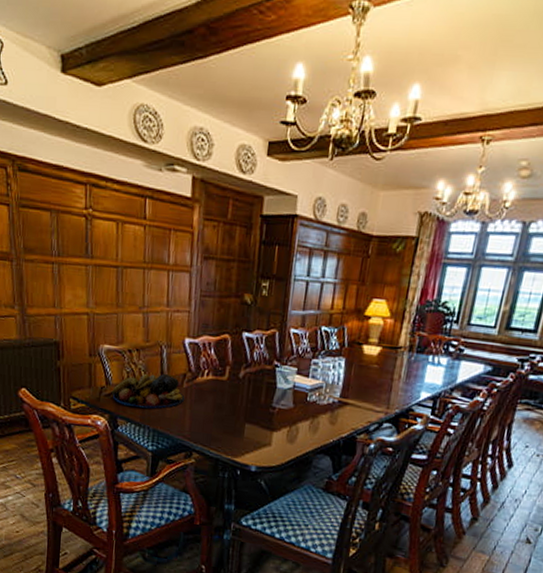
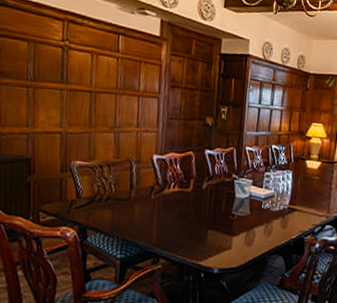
fruit bowl: present [112,373,185,409] -> none [82,186,153,220]

